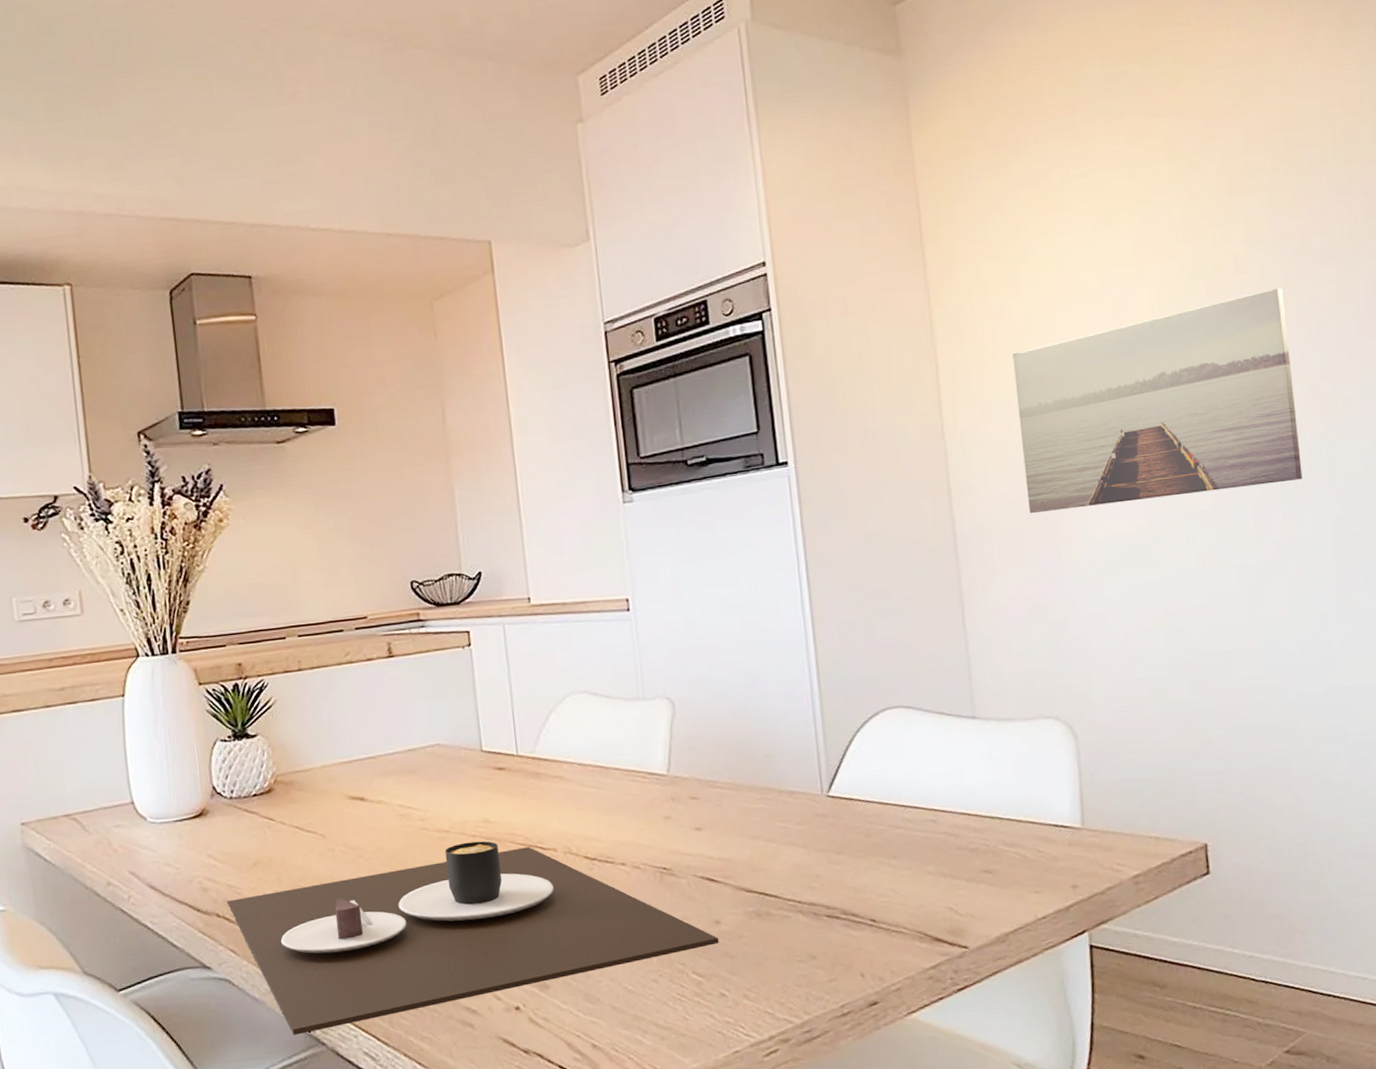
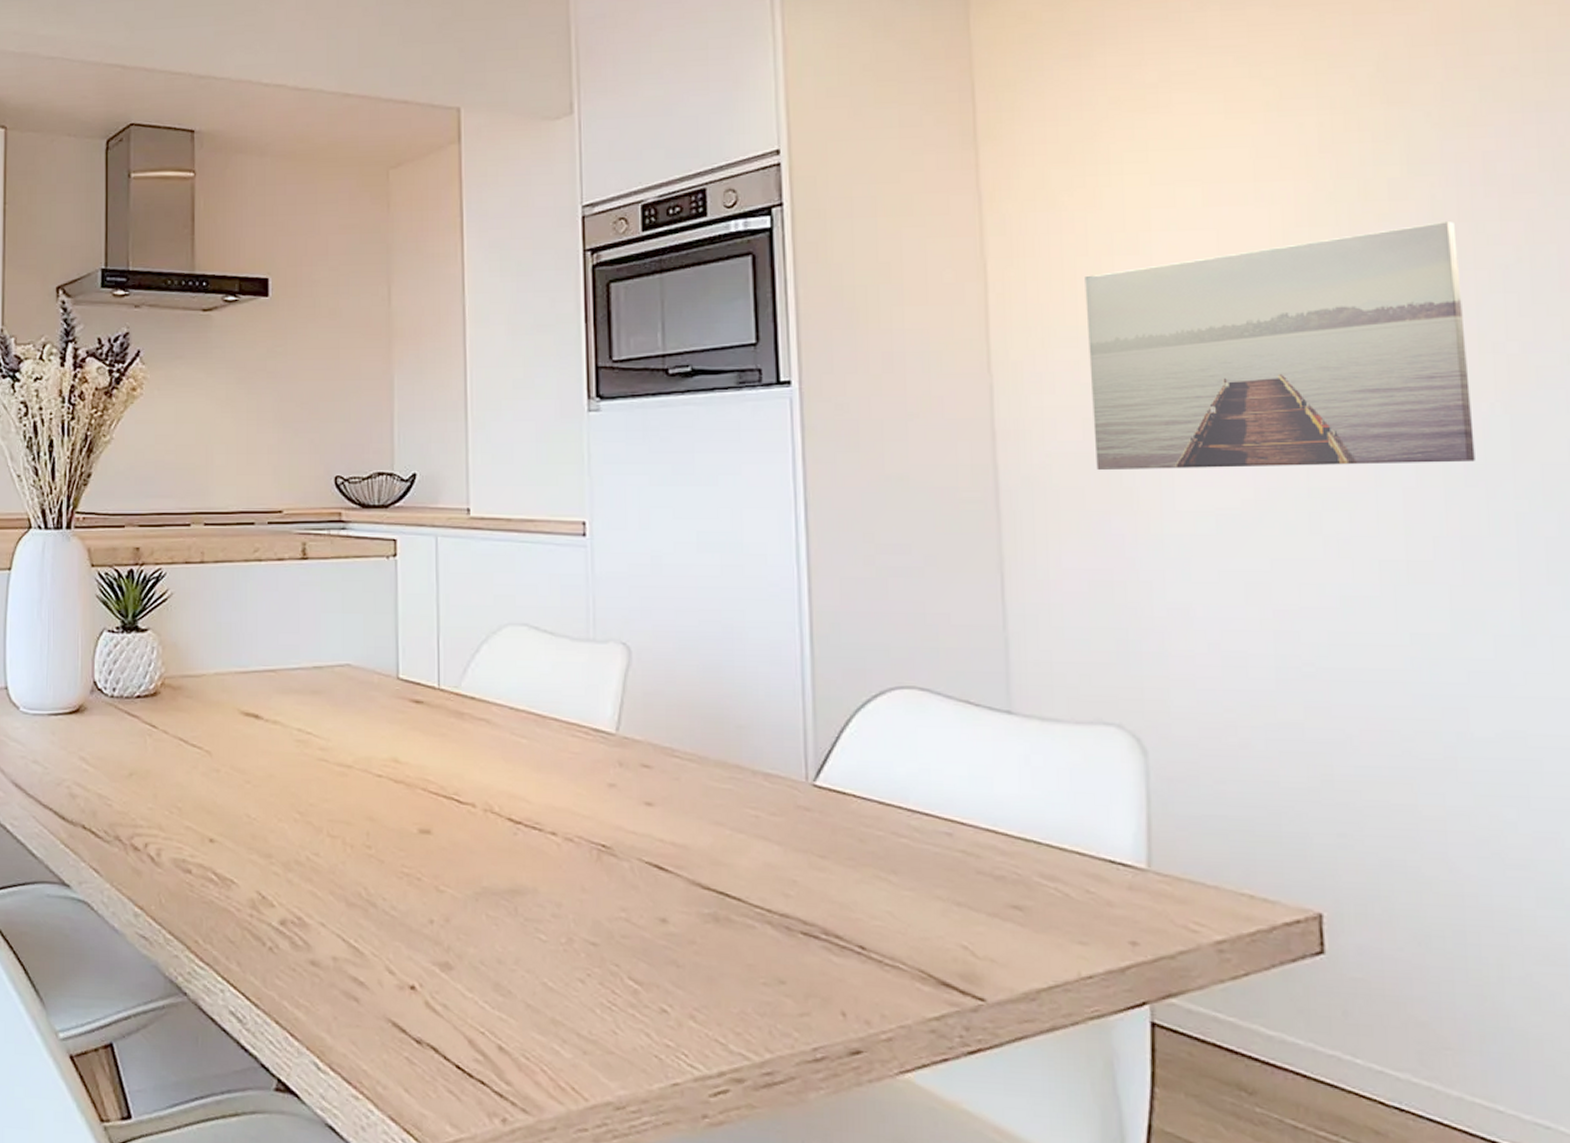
place setting: present [226,841,719,1035] -> none [95,782,664,979]

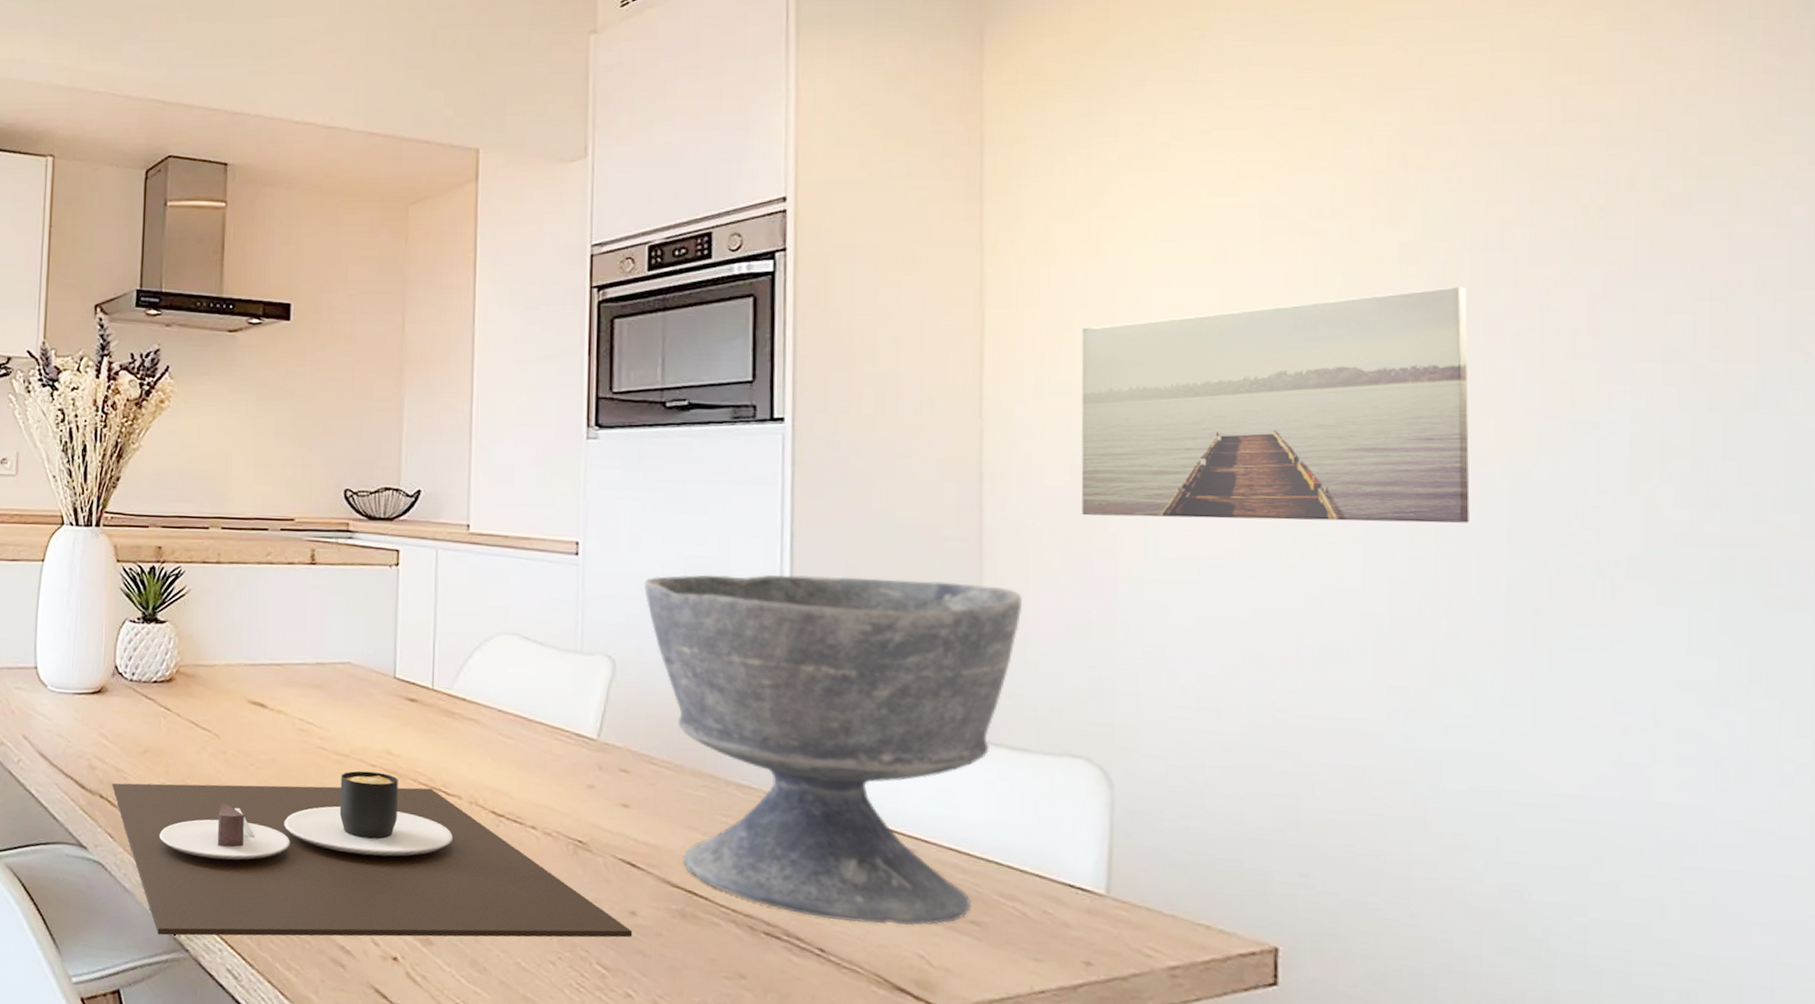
place setting: none [95,782,664,979] -> present [111,770,633,938]
bowl: none [656,546,1044,916] -> present [644,574,1023,926]

